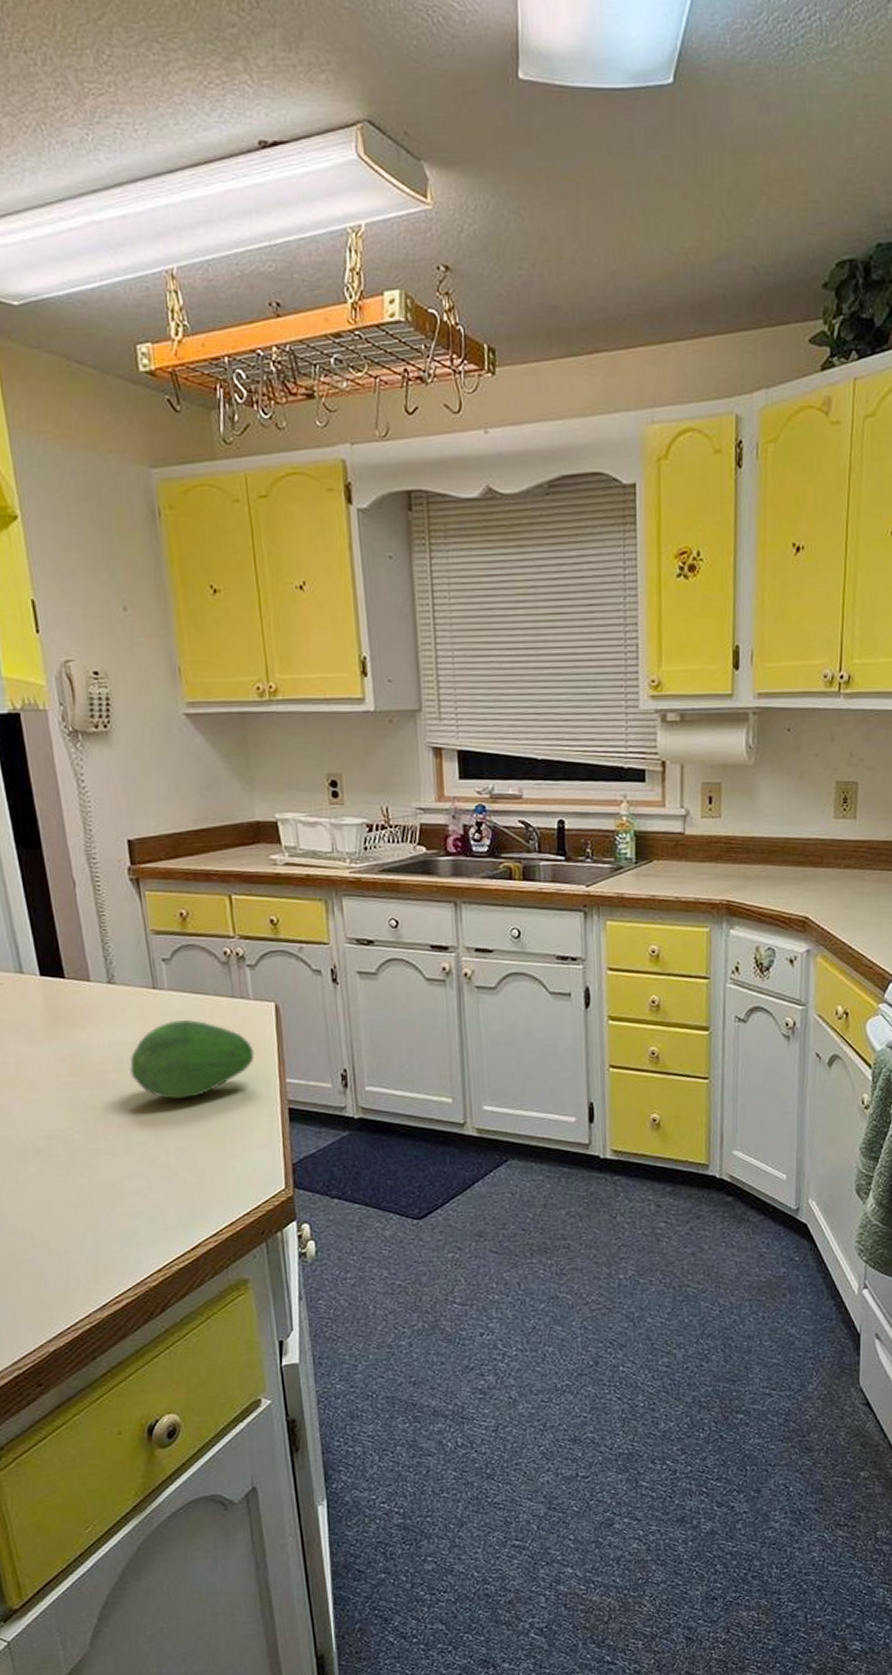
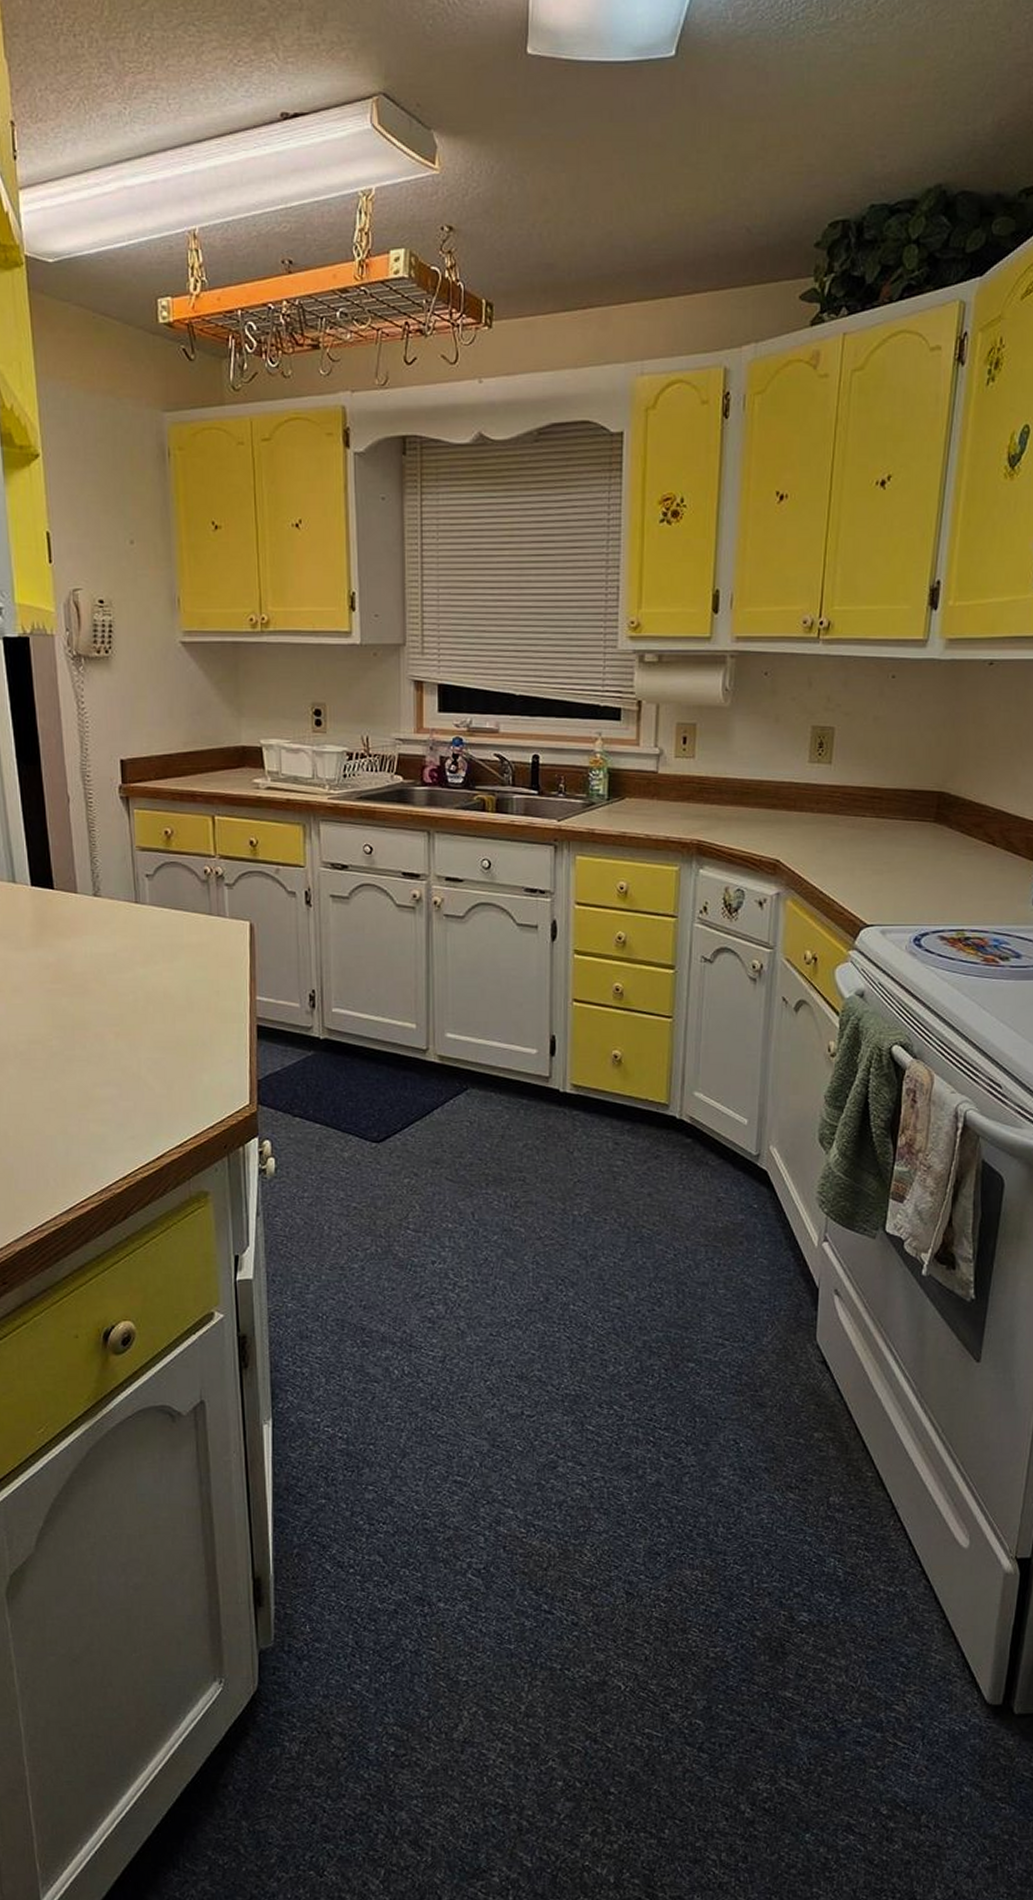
fruit: present [130,1019,255,1099] -> none [109,934,227,1011]

